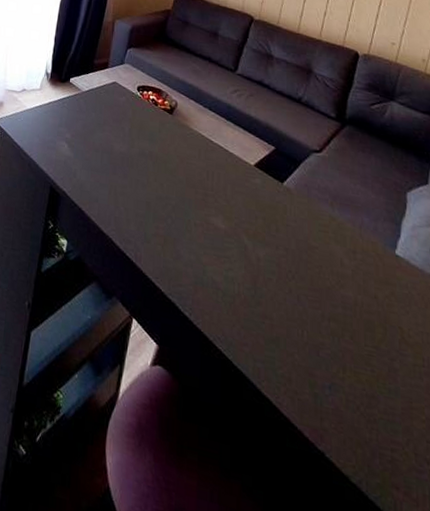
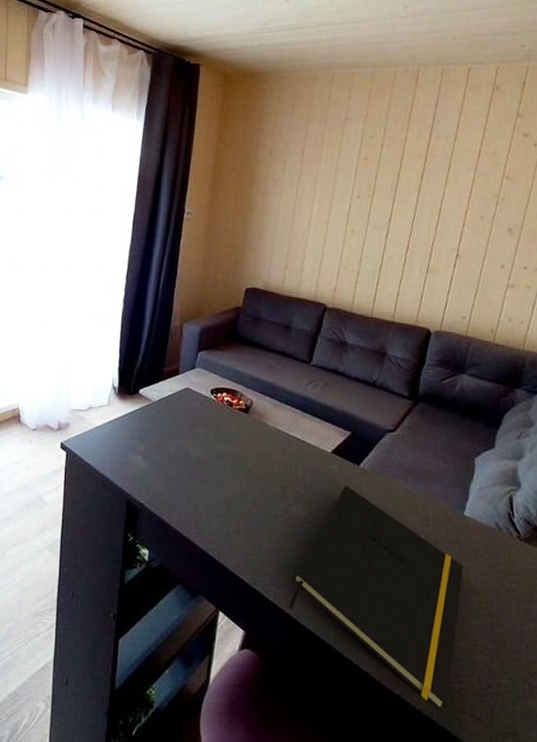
notepad: none [205,203,395,481] -> present [289,486,463,711]

